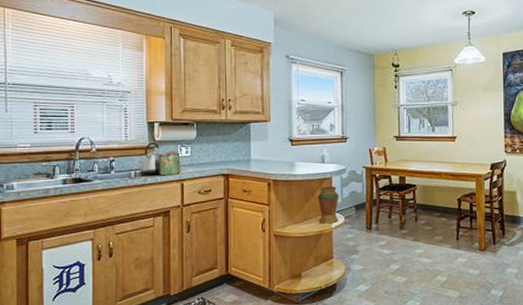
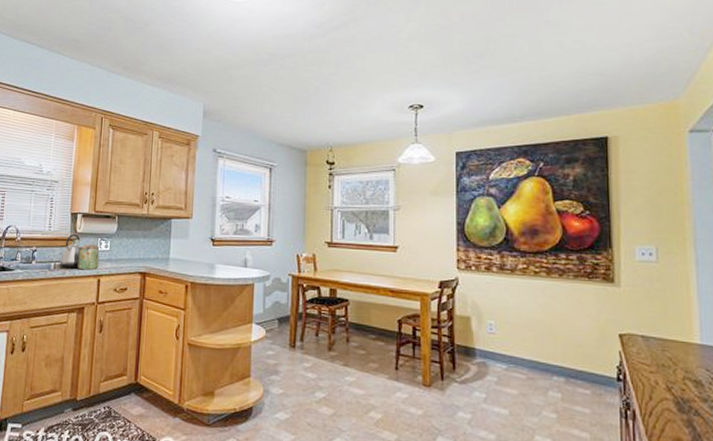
decorative vase: present [318,186,339,224] -> none [238,294,261,337]

